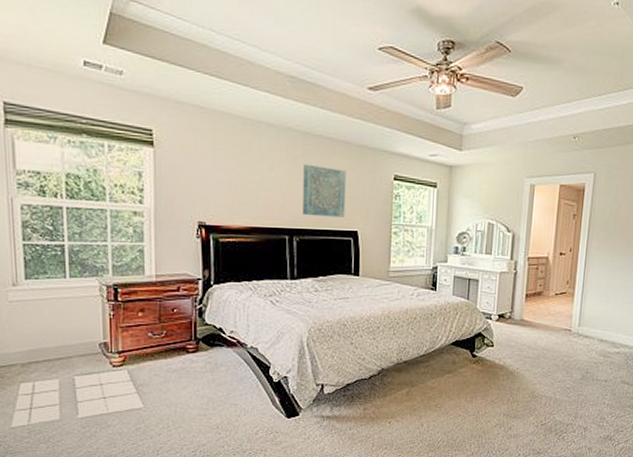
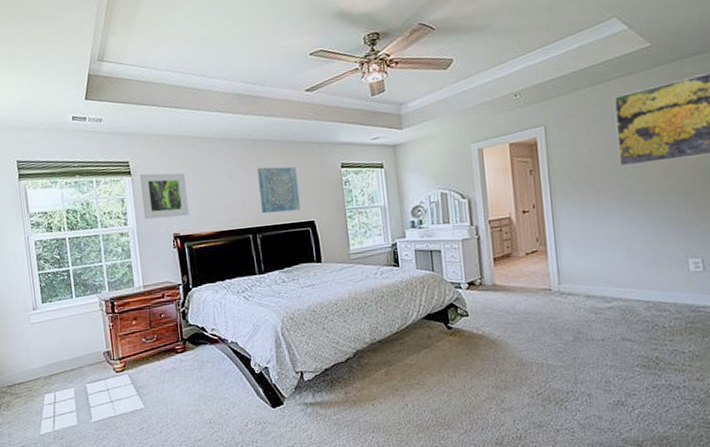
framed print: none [164,147,219,205] -> present [140,172,189,220]

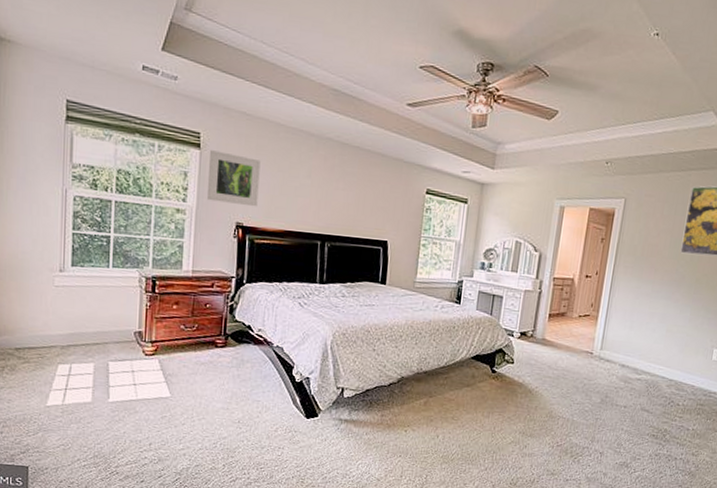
wall art: present [257,166,301,214] -> none [336,173,380,227]

